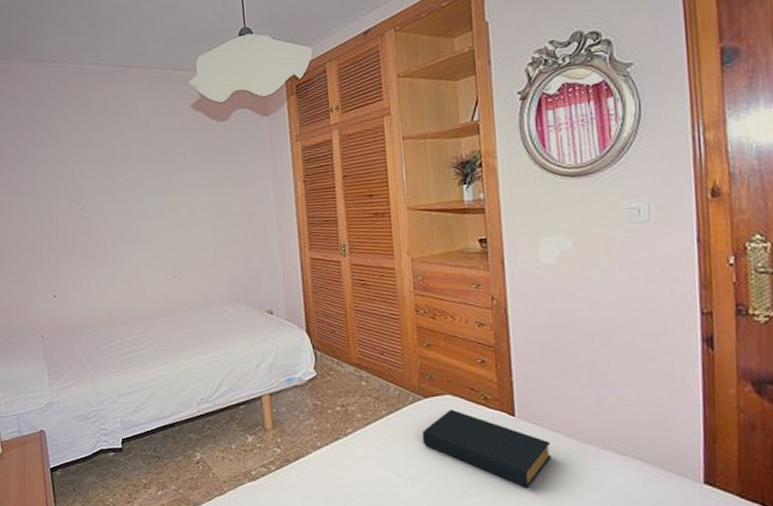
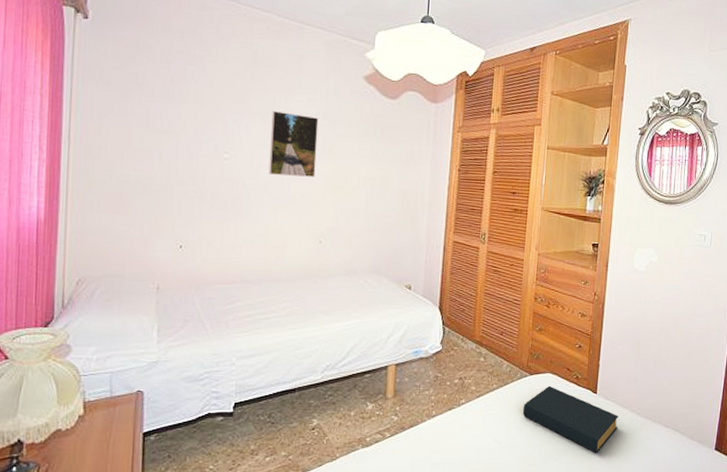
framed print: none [112,155,161,217] -> present [269,111,319,177]

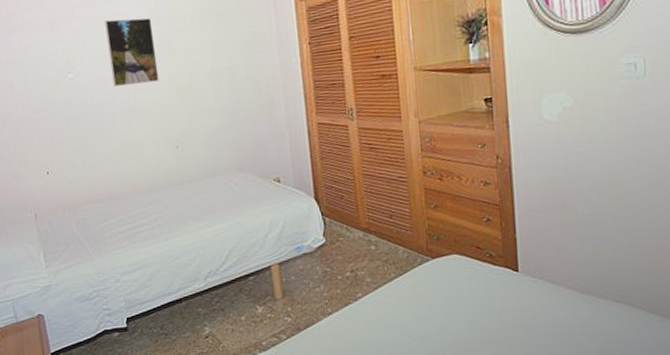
hardback book: present [522,385,619,453] -> none [430,268,552,339]

